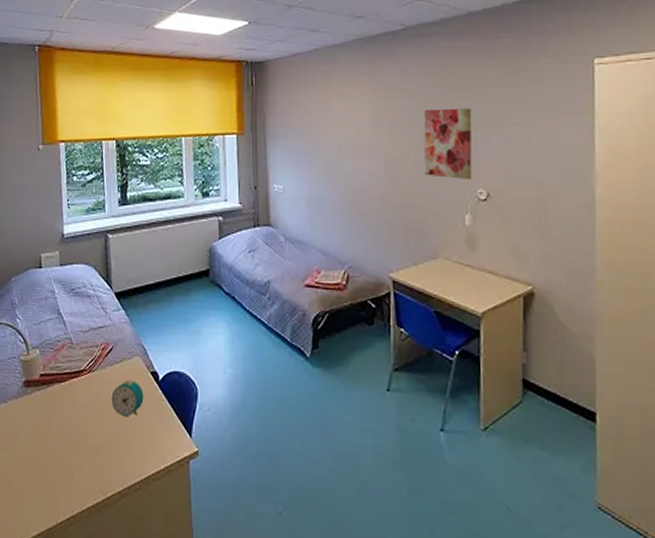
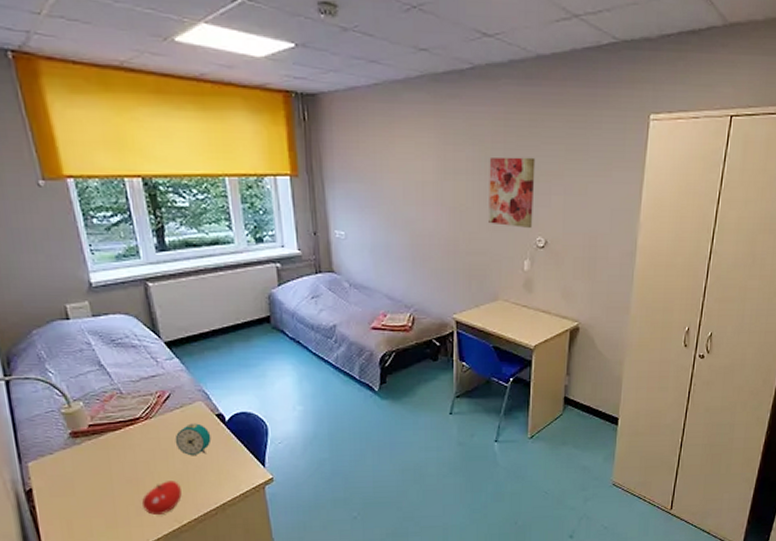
fruit: none [72,443,110,483] -> present [141,481,182,516]

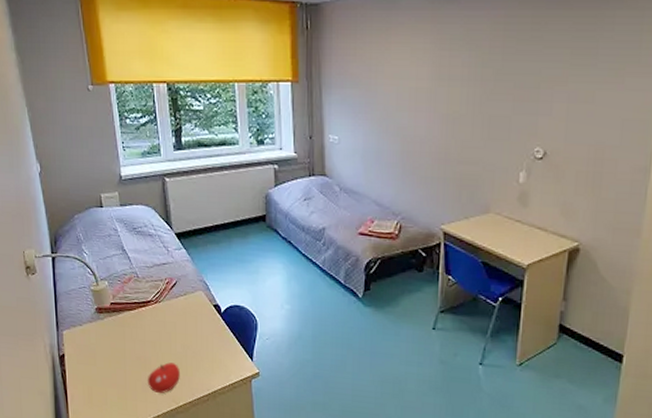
alarm clock: present [175,423,212,455] -> none [178,311,208,342]
wall art: present [489,157,536,228] -> none [483,62,537,137]

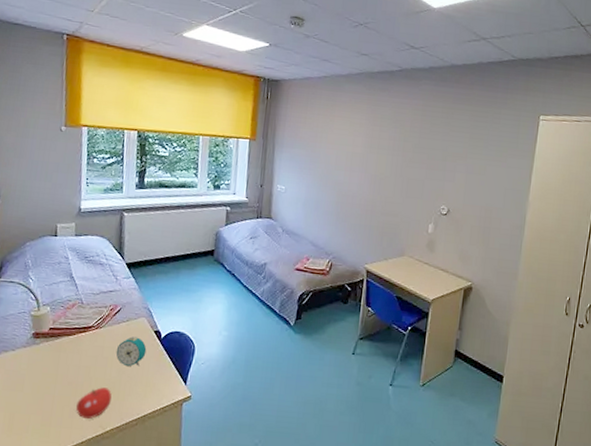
alarm clock: none [178,311,208,342] -> present [116,336,147,367]

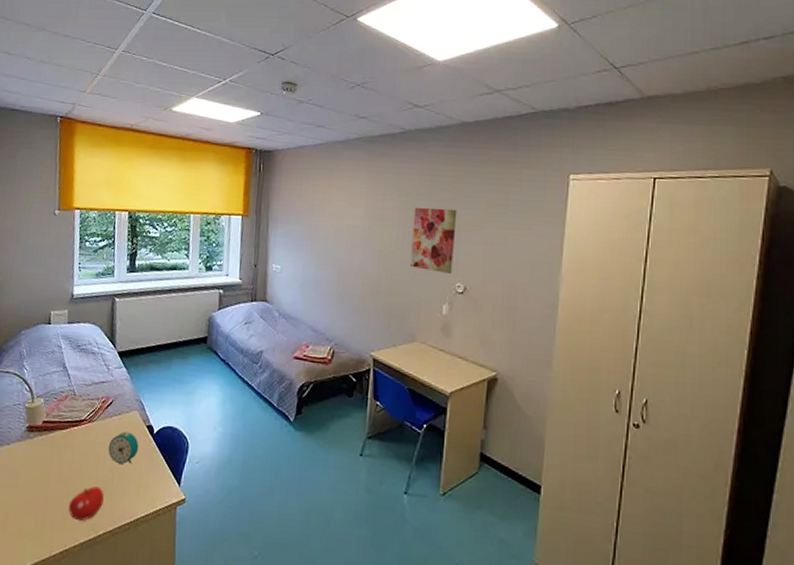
wall art: none [402,139,445,197] -> present [410,207,457,274]

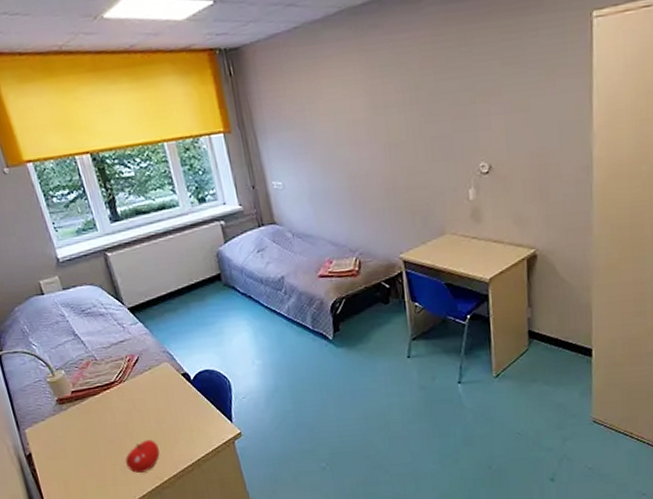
alarm clock: present [108,431,139,465] -> none [147,383,181,415]
wall art: present [410,207,457,274] -> none [419,78,474,155]

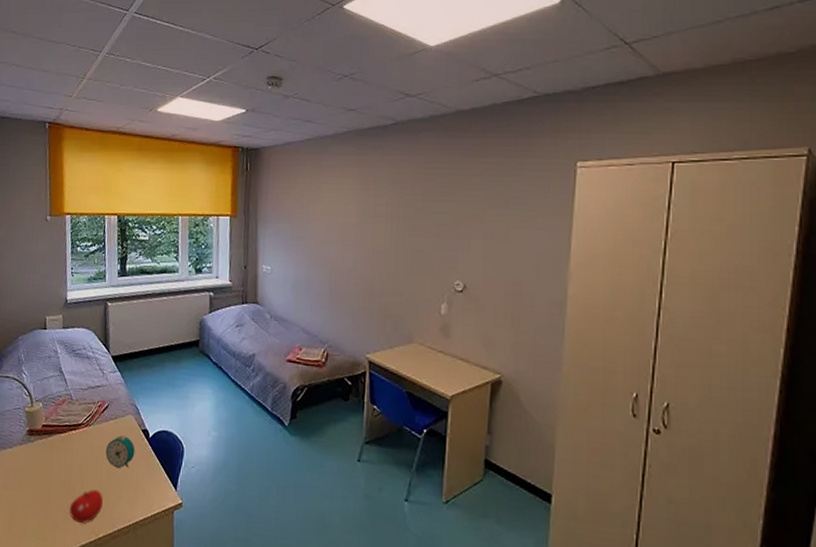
alarm clock: none [147,383,181,415] -> present [105,435,135,468]

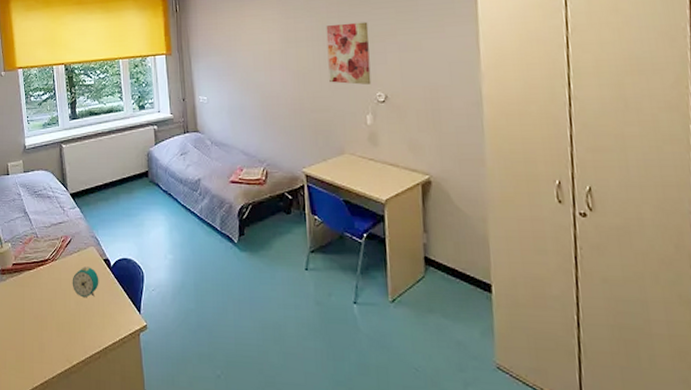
fruit: present [69,489,103,524] -> none [43,320,74,354]
wall art: none [406,202,455,271] -> present [326,21,372,85]

